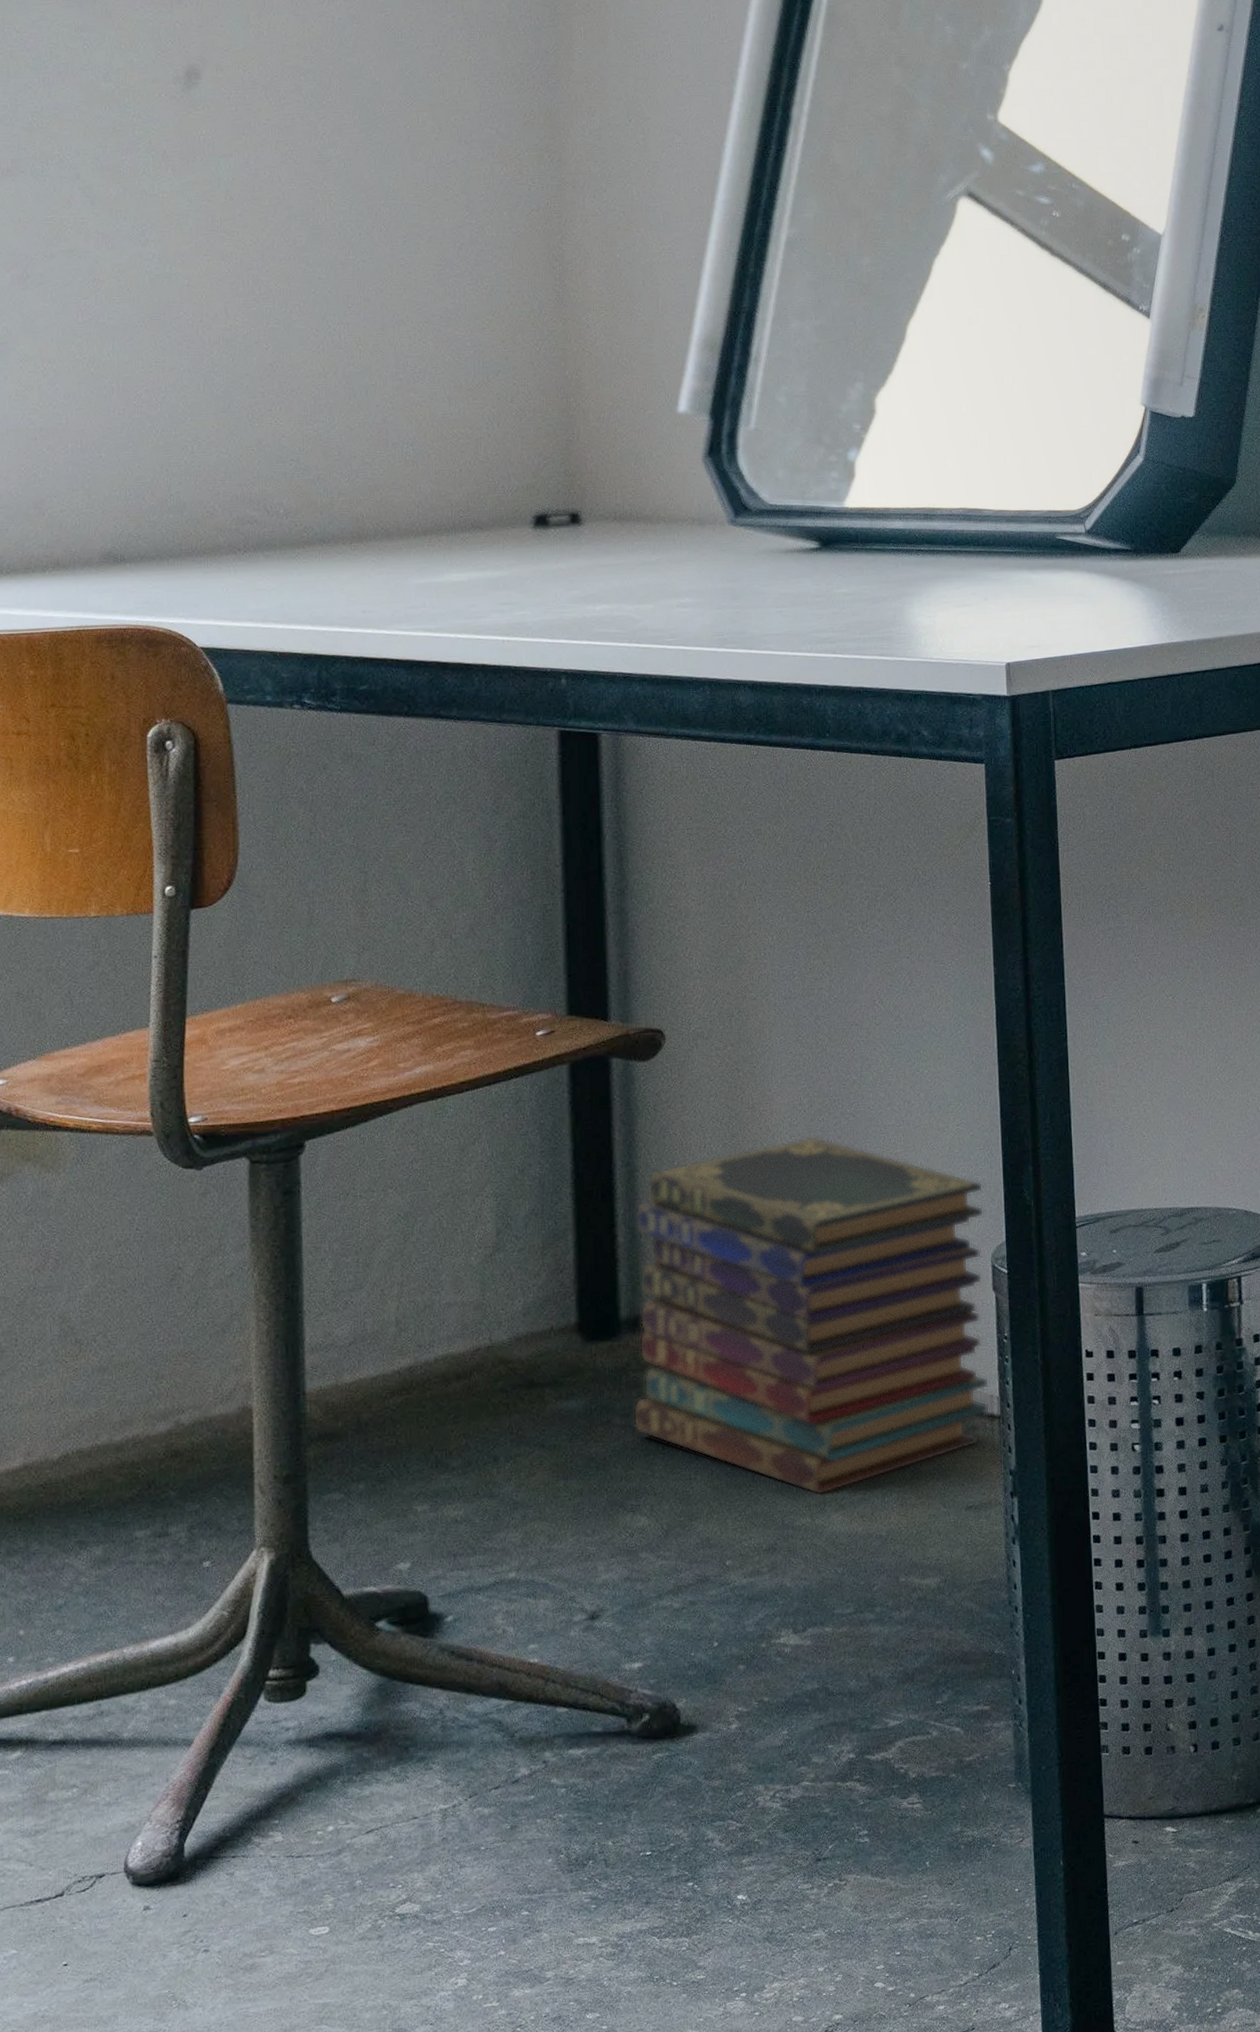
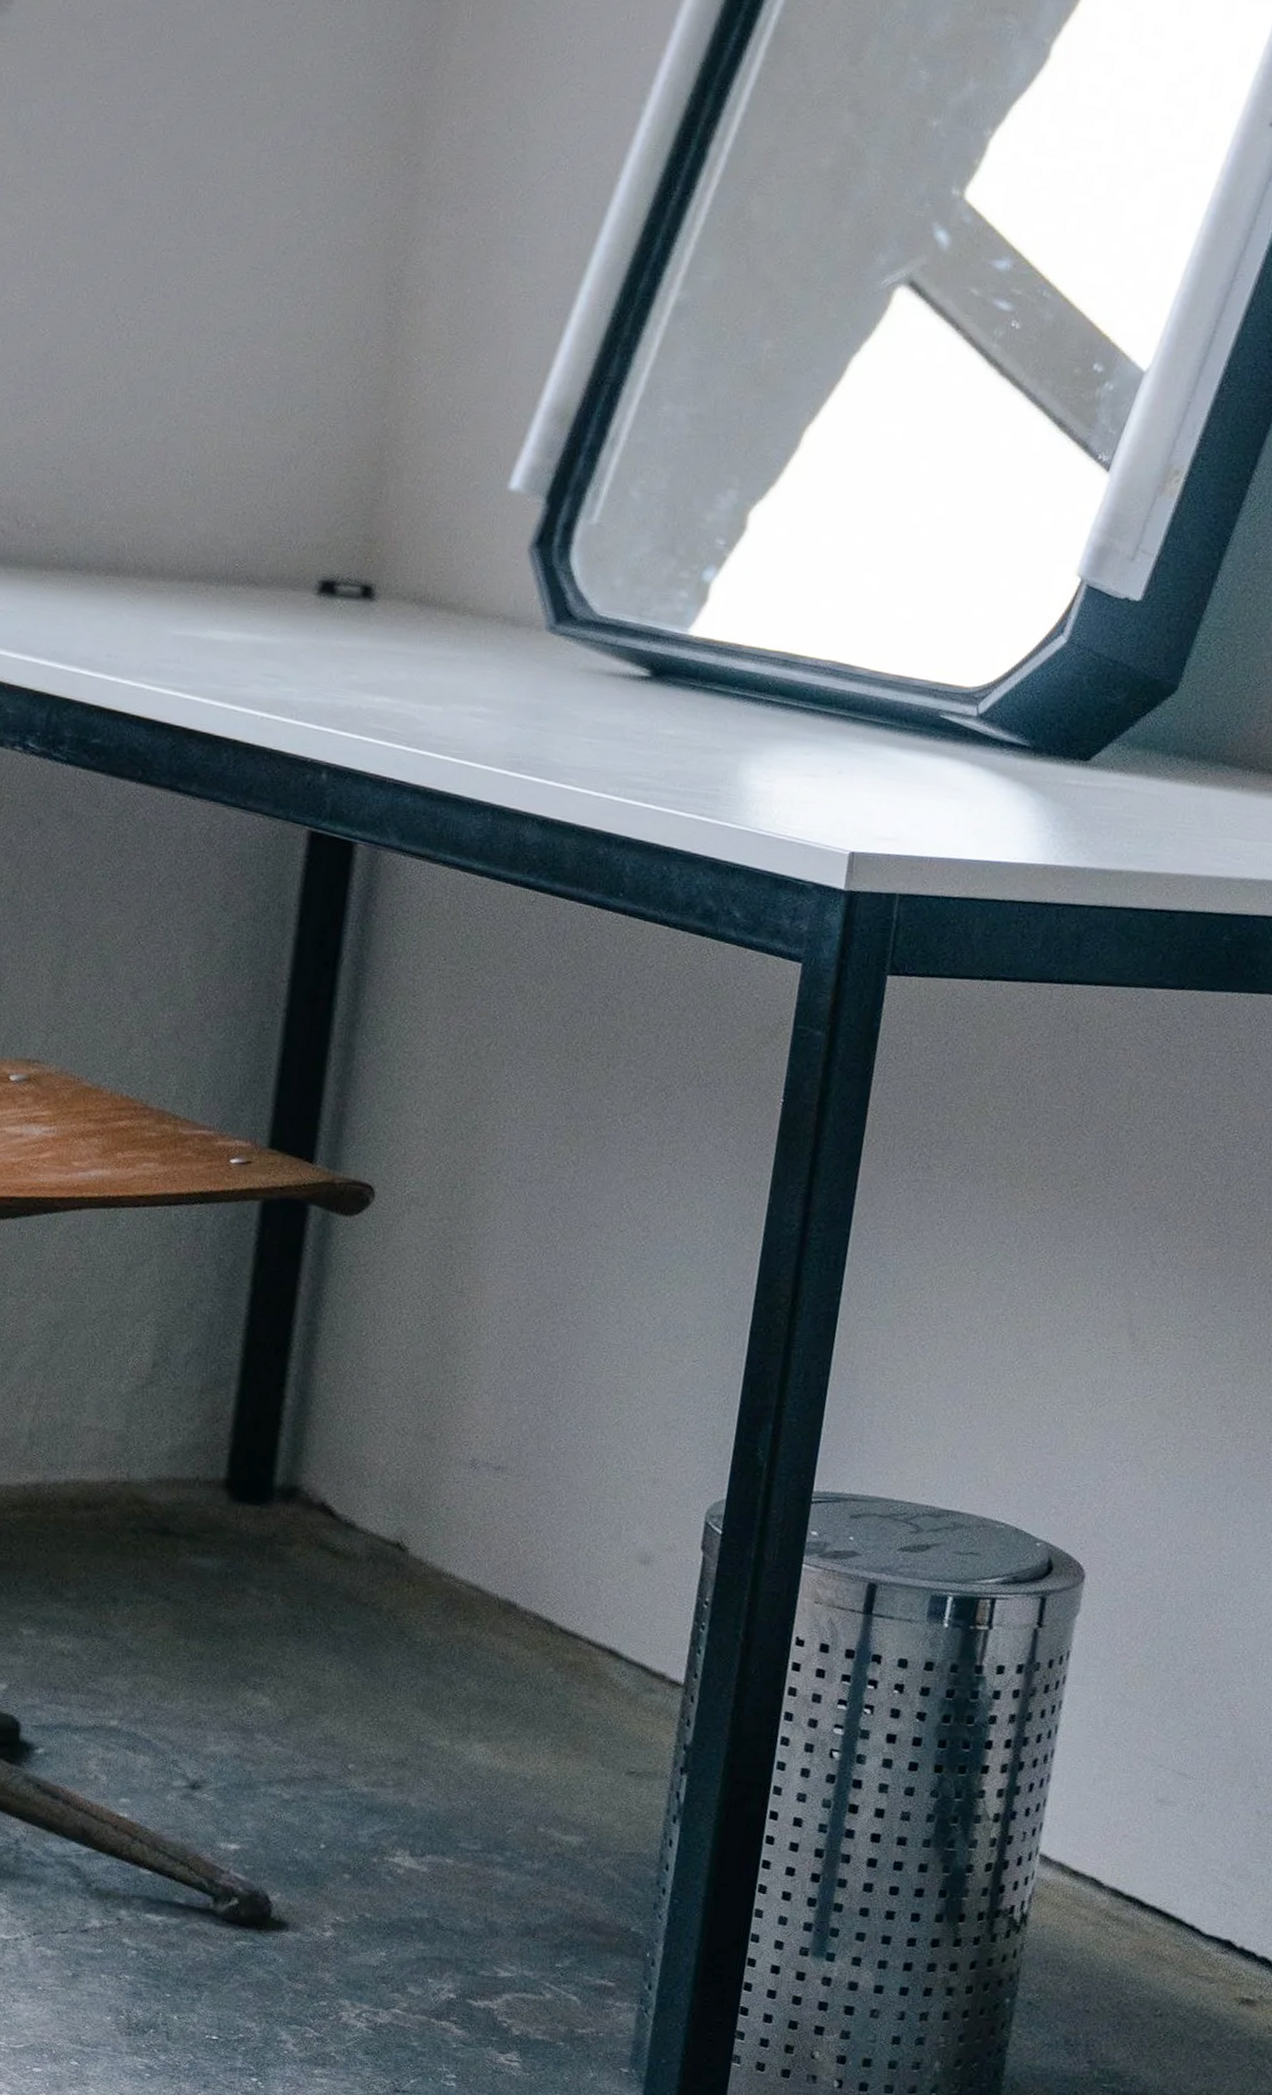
book stack: present [633,1136,990,1496] -> none [270,1335,712,1721]

